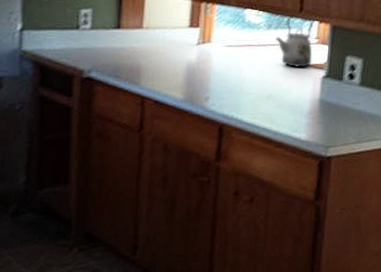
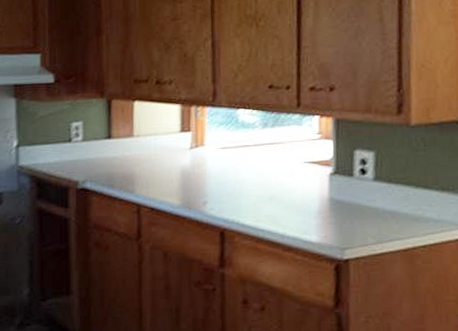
kettle: present [275,16,314,68] -> none [273,113,316,165]

